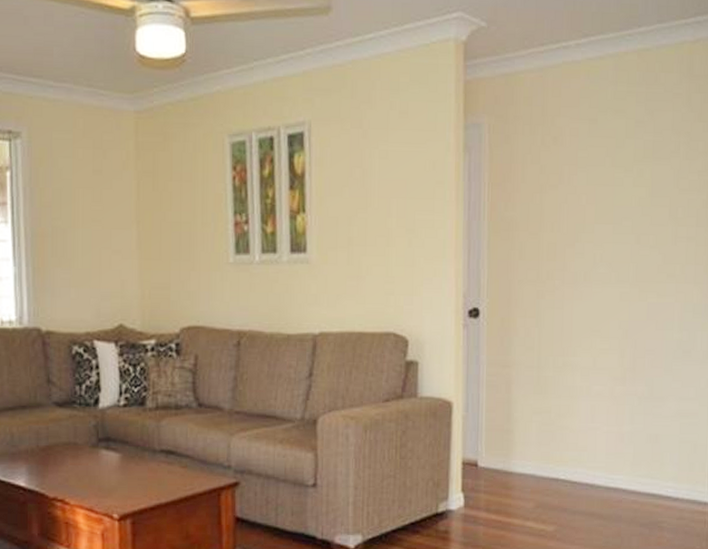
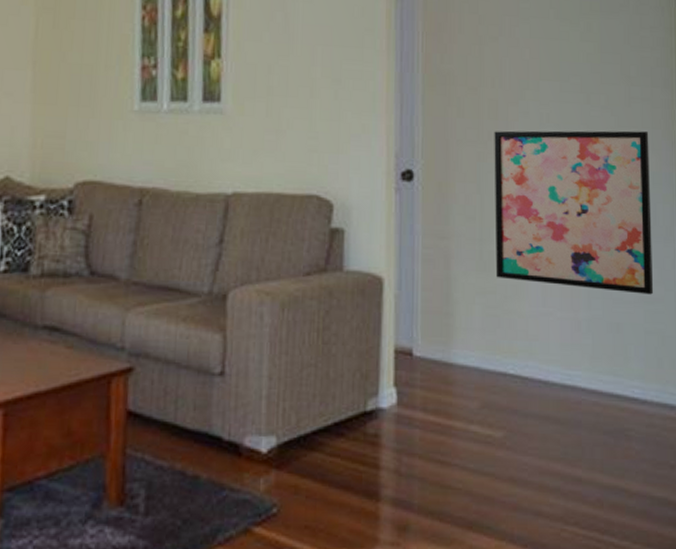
wall art: none [551,267,692,410] -> present [494,130,654,295]

